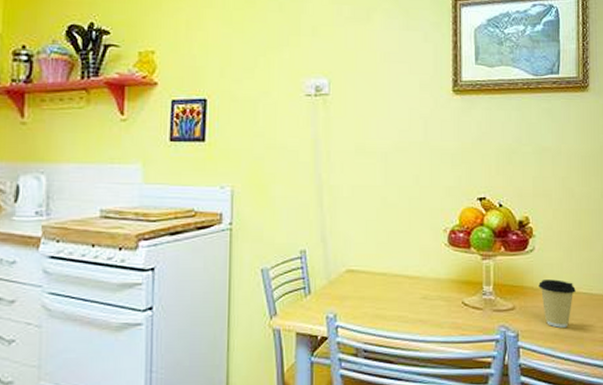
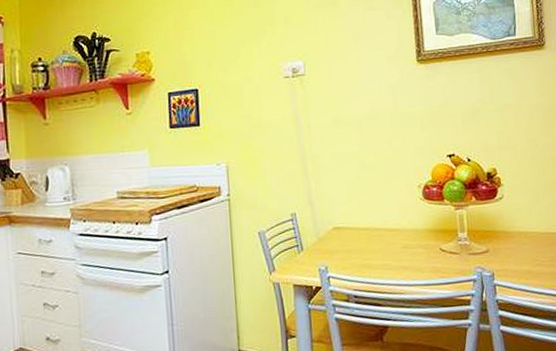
coffee cup: present [538,279,576,328] -> none [509,222,545,266]

